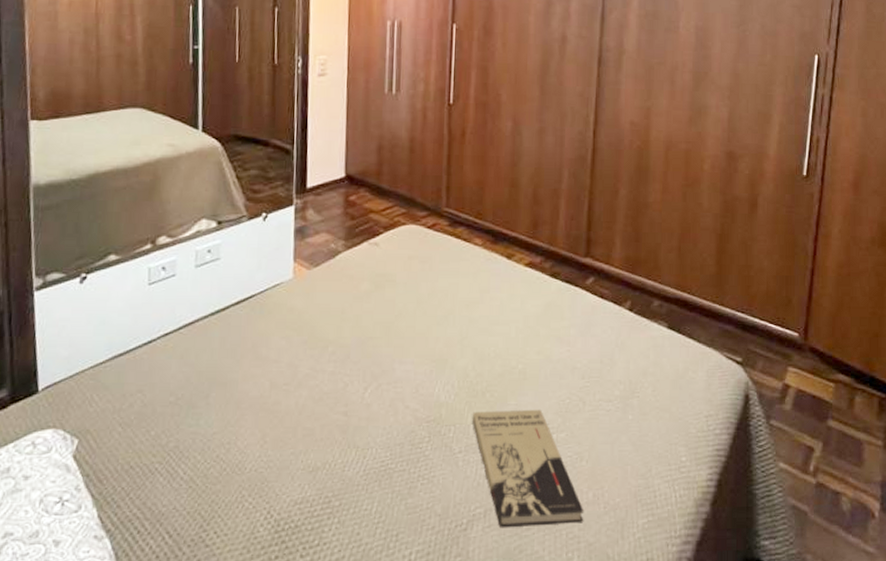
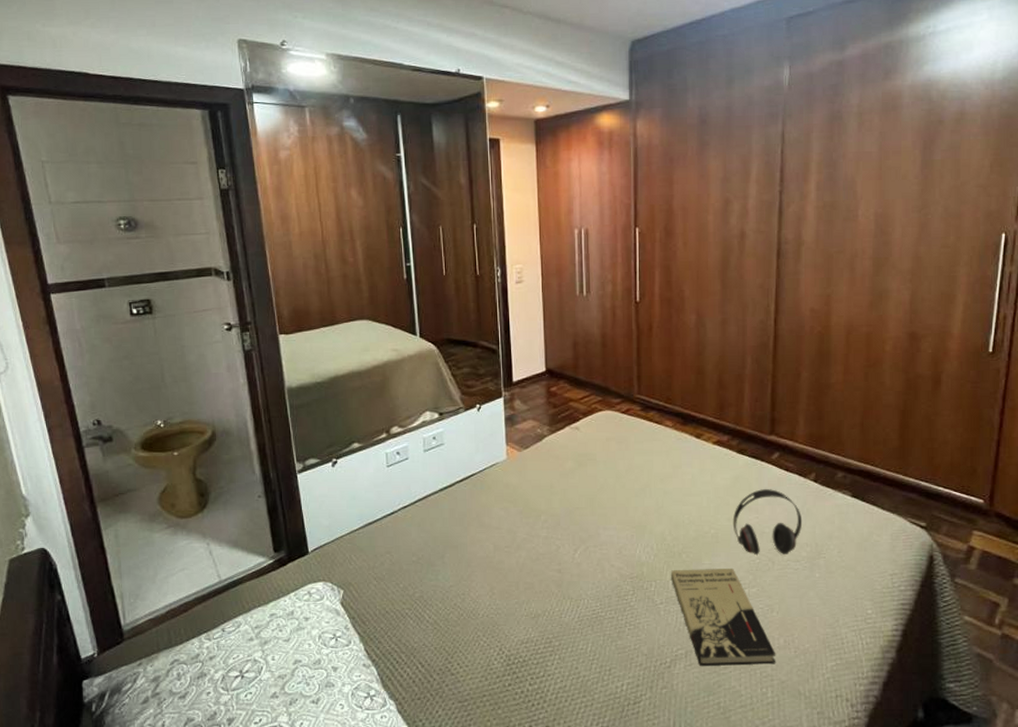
headphones: none [542,318,617,395] -> present [732,489,803,556]

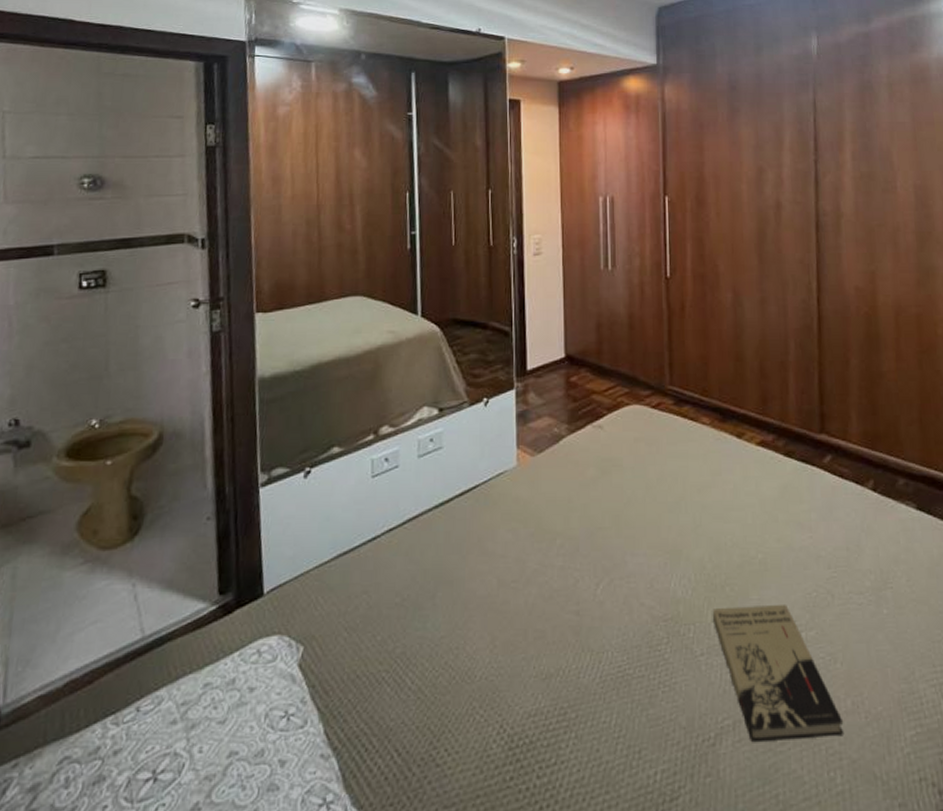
headphones: present [732,489,803,556] -> none [782,501,864,587]

